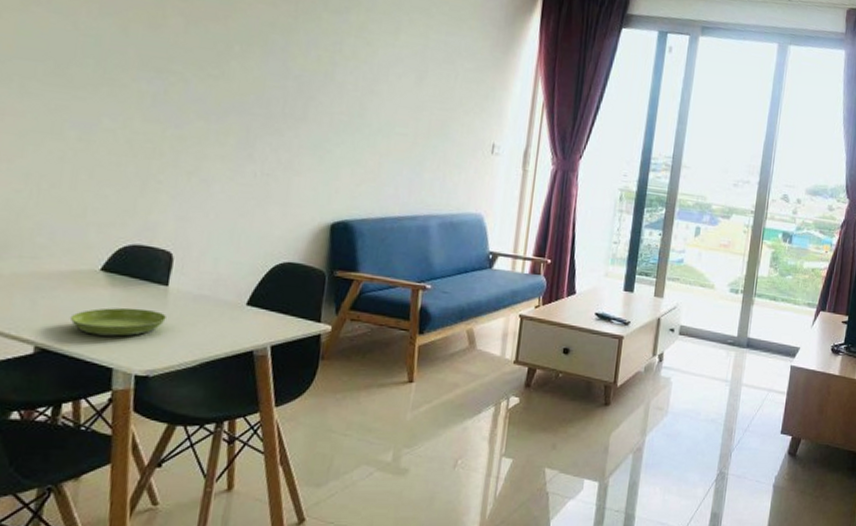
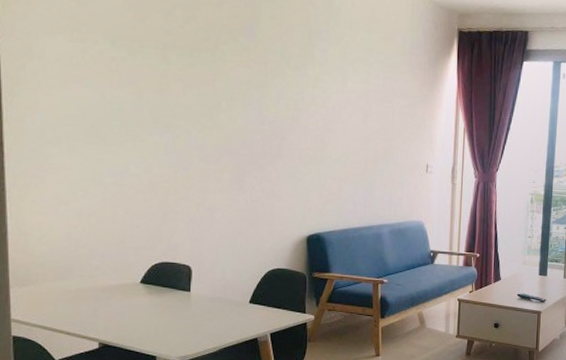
saucer: present [69,307,166,337] -> none [121,310,191,332]

